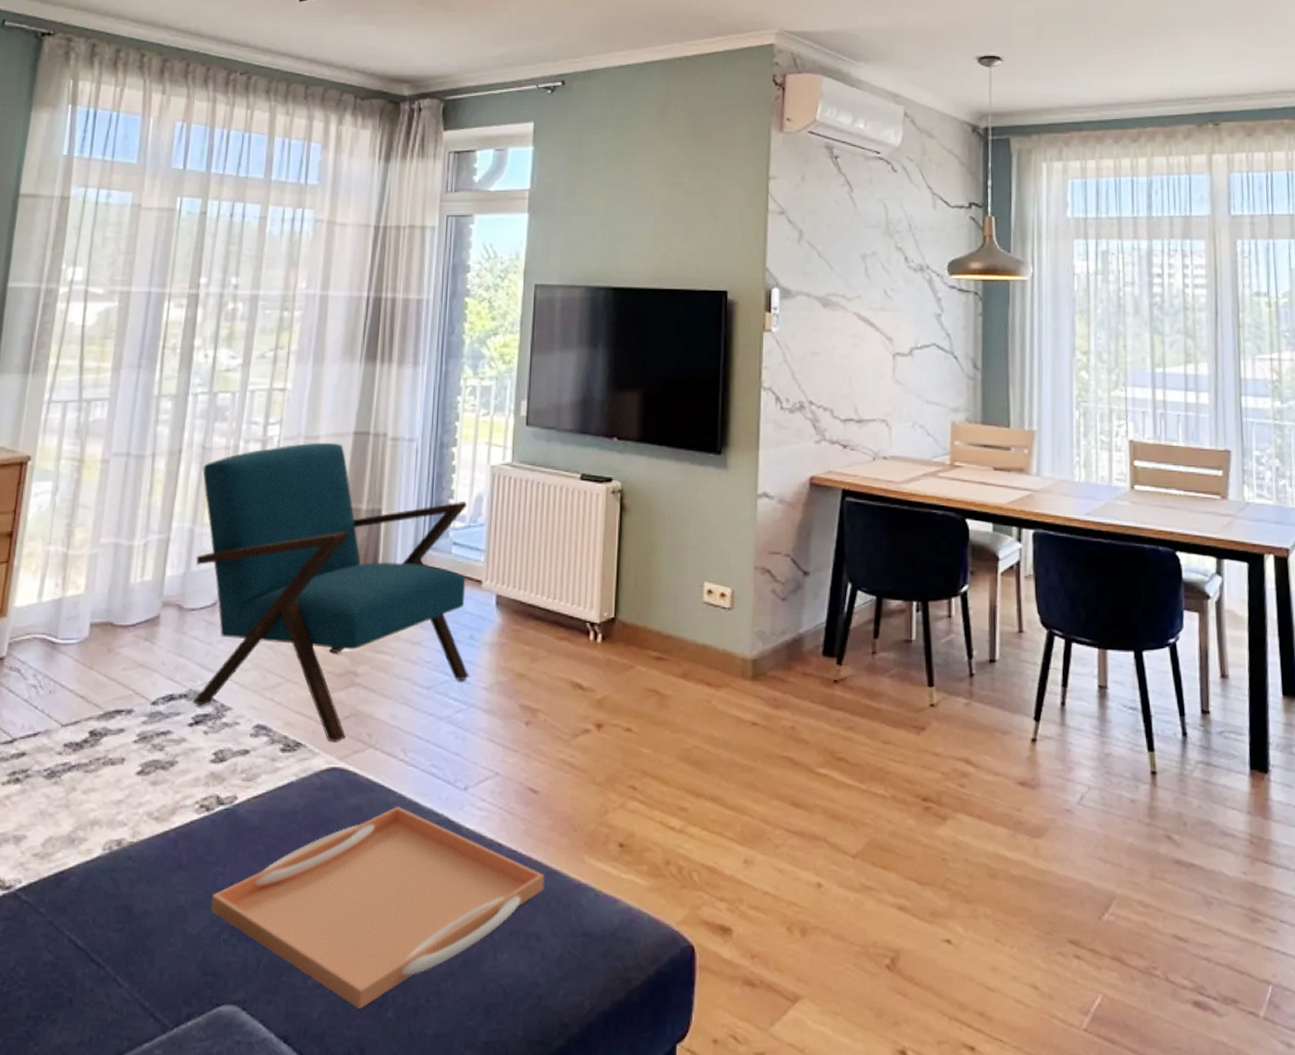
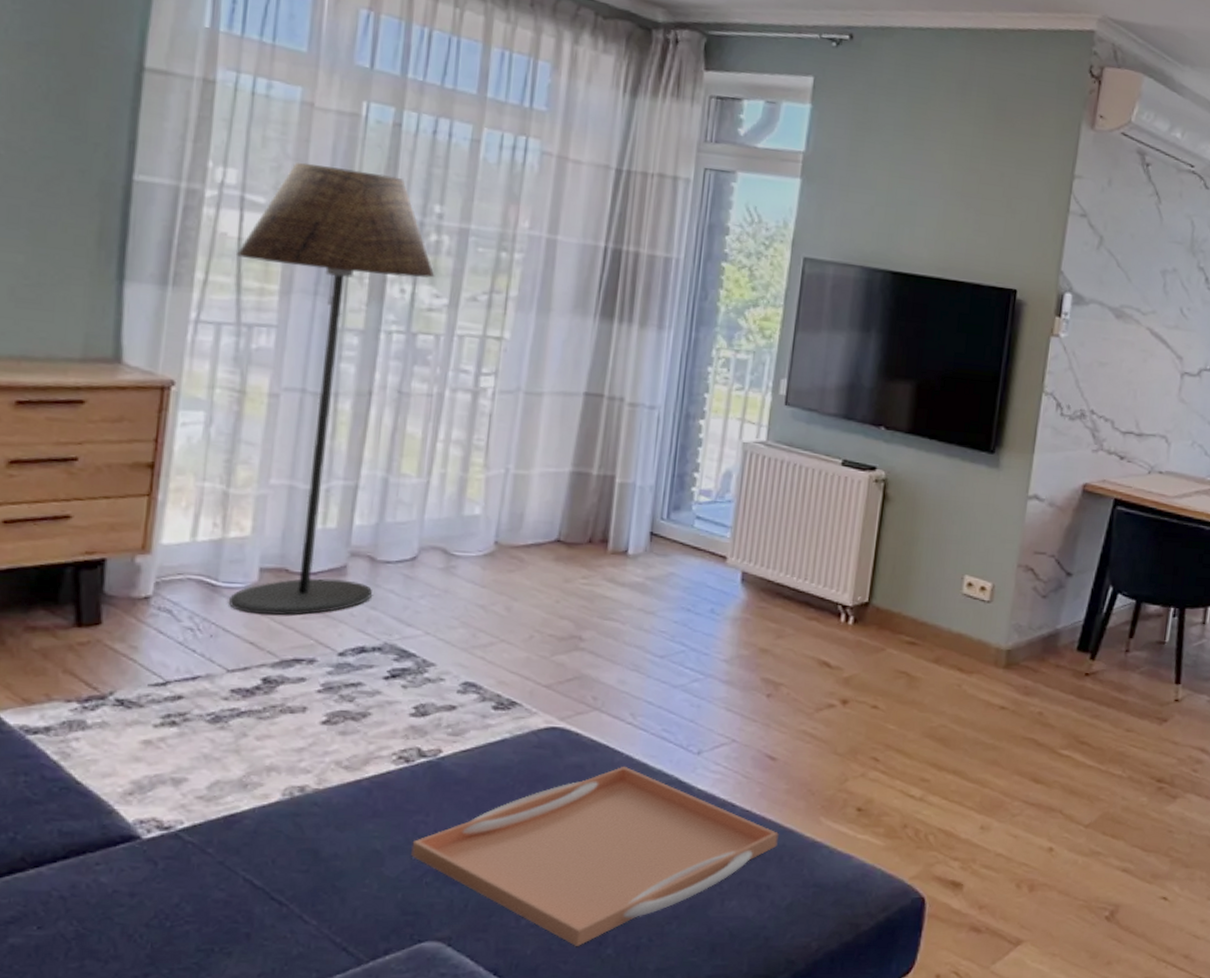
floor lamp: none [65,255,232,669] -> present [229,162,435,616]
armchair: present [192,442,469,742] -> none [388,399,714,704]

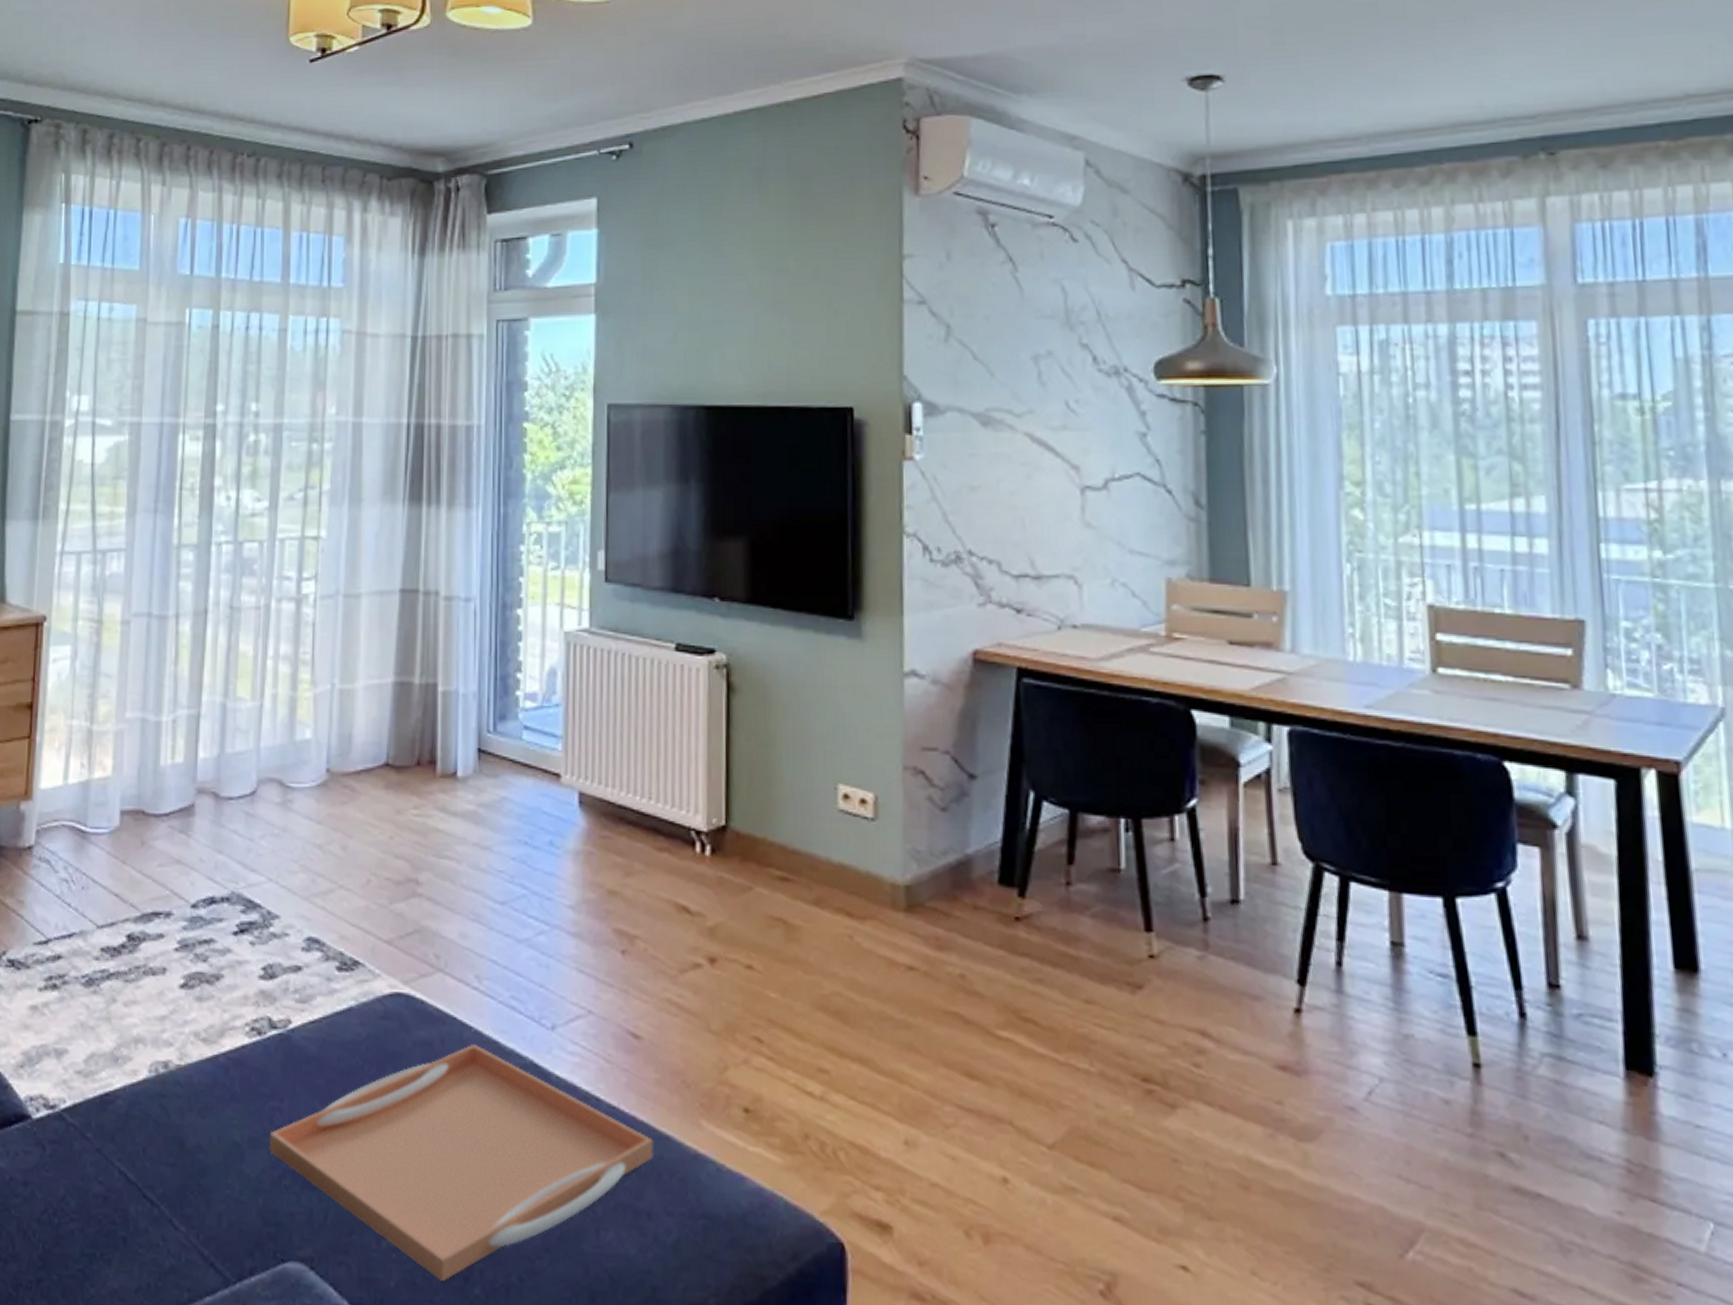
floor lamp: present [229,162,435,616] -> none [91,379,256,863]

